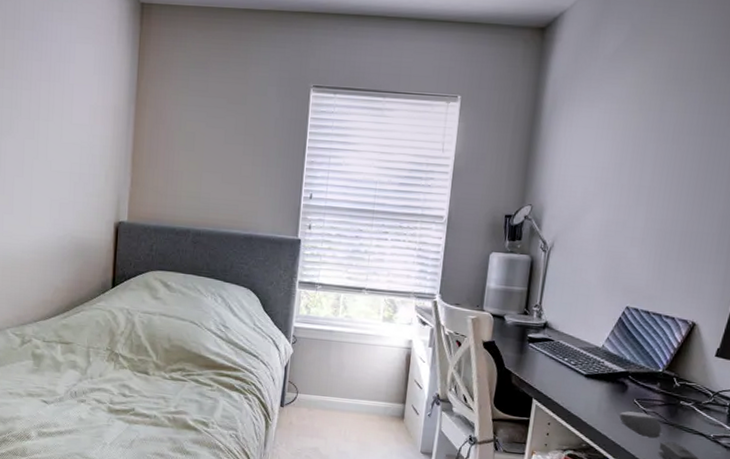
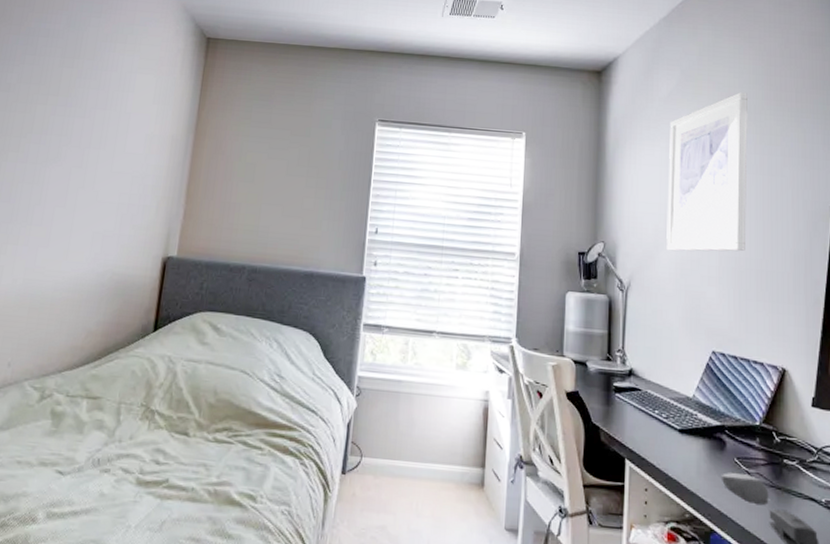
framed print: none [593,47,701,214] -> present [666,92,748,252]

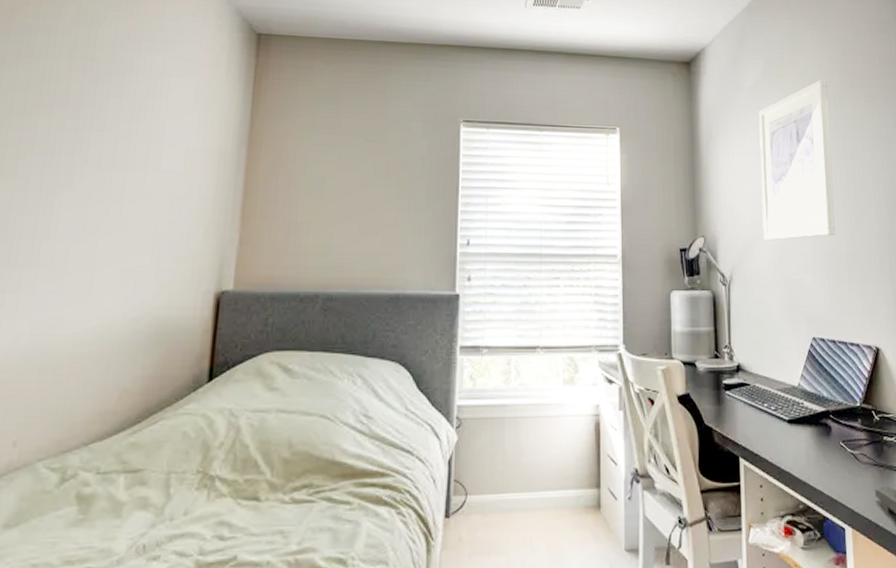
computer mouse: present [720,472,769,505] -> none [829,455,873,484]

